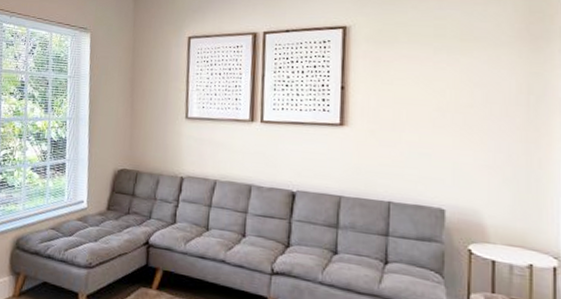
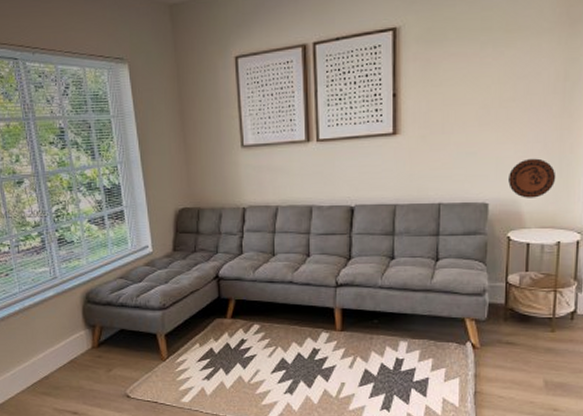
decorative plate: none [468,168,524,212] -> present [508,158,556,198]

